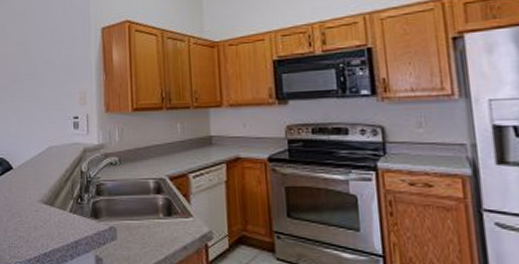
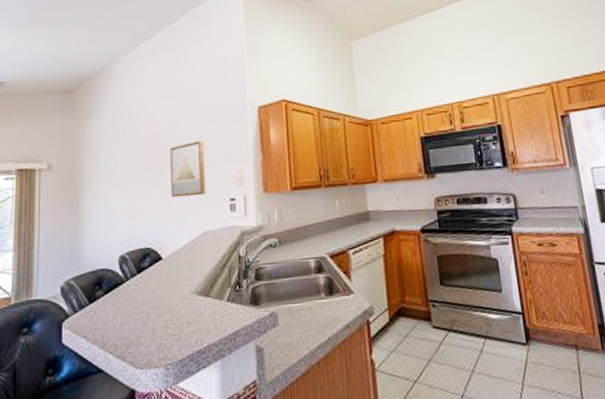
wall art: none [20,60,52,114] -> present [170,140,206,198]

